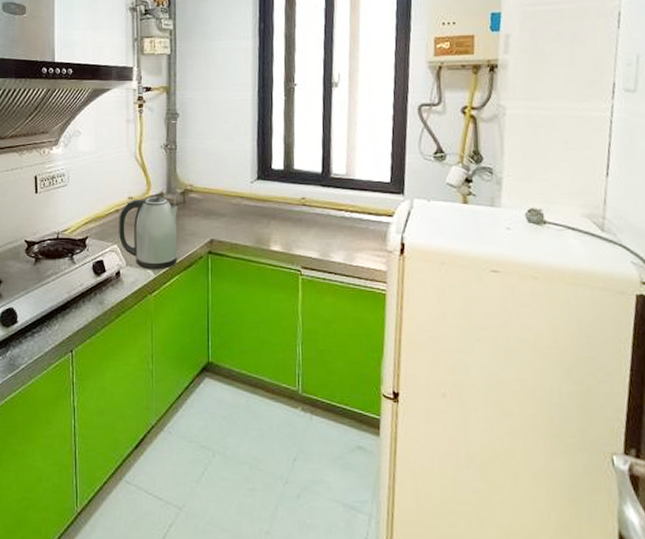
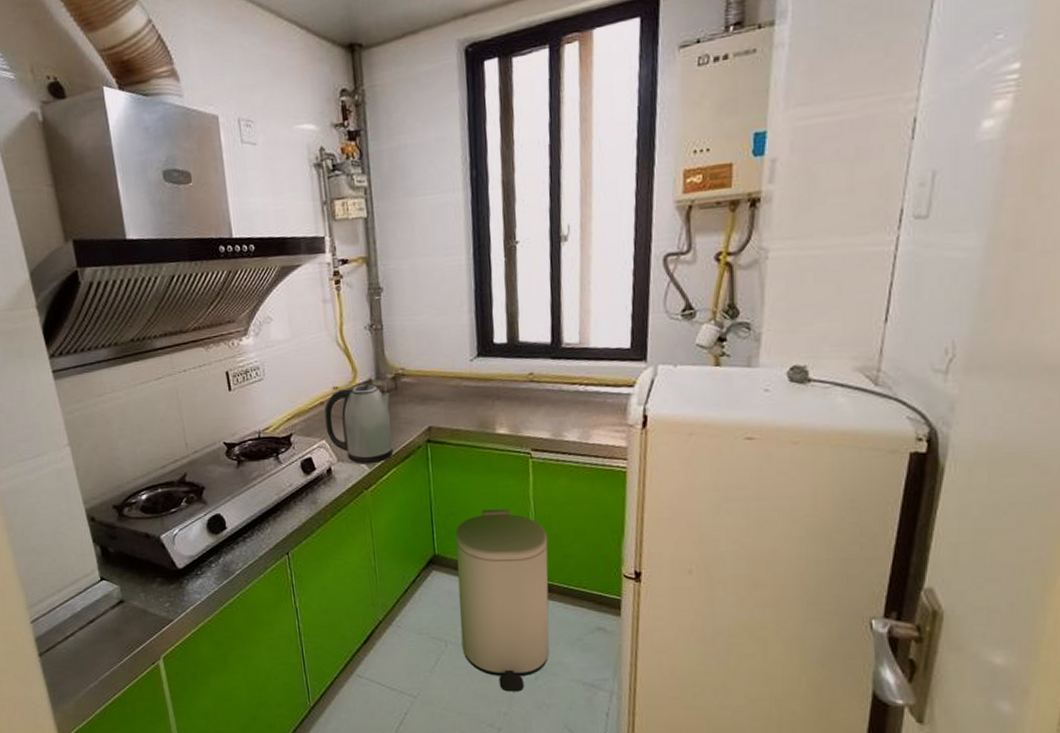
pedal bin: none [228,322,314,510] -> present [455,509,549,692]

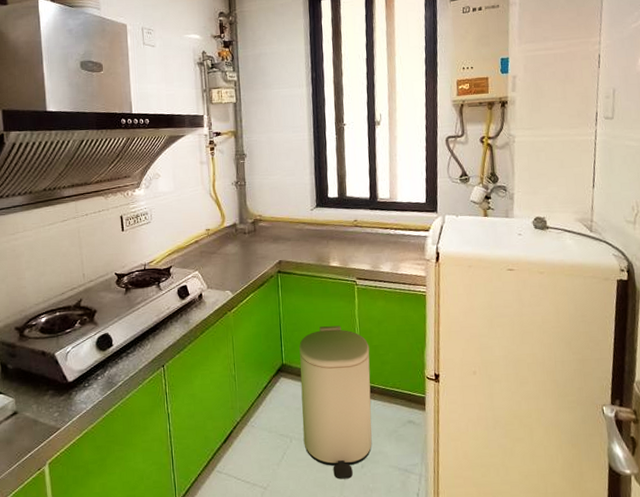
kettle: present [324,383,394,463] -> none [198,226,252,290]

